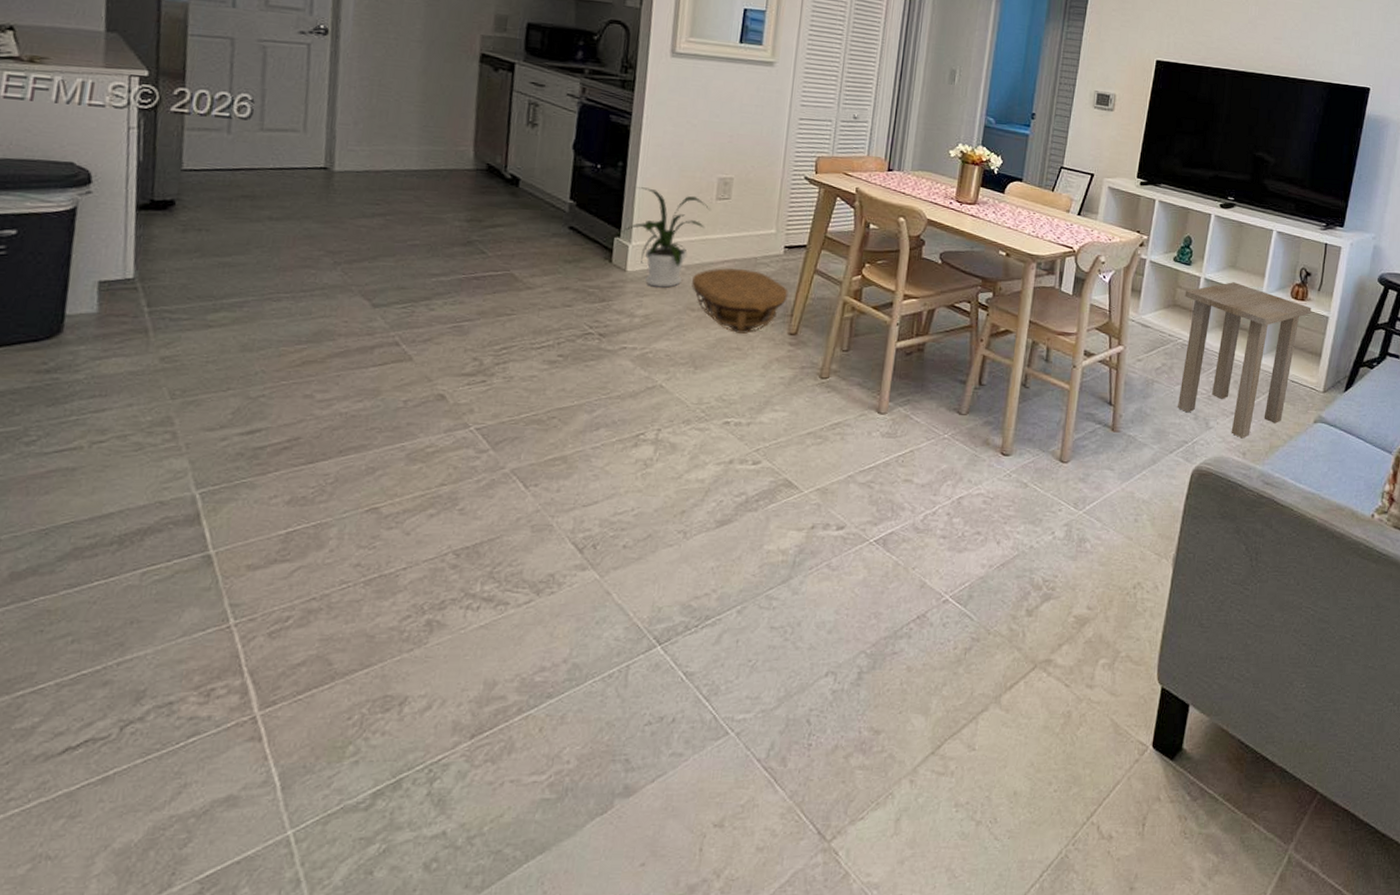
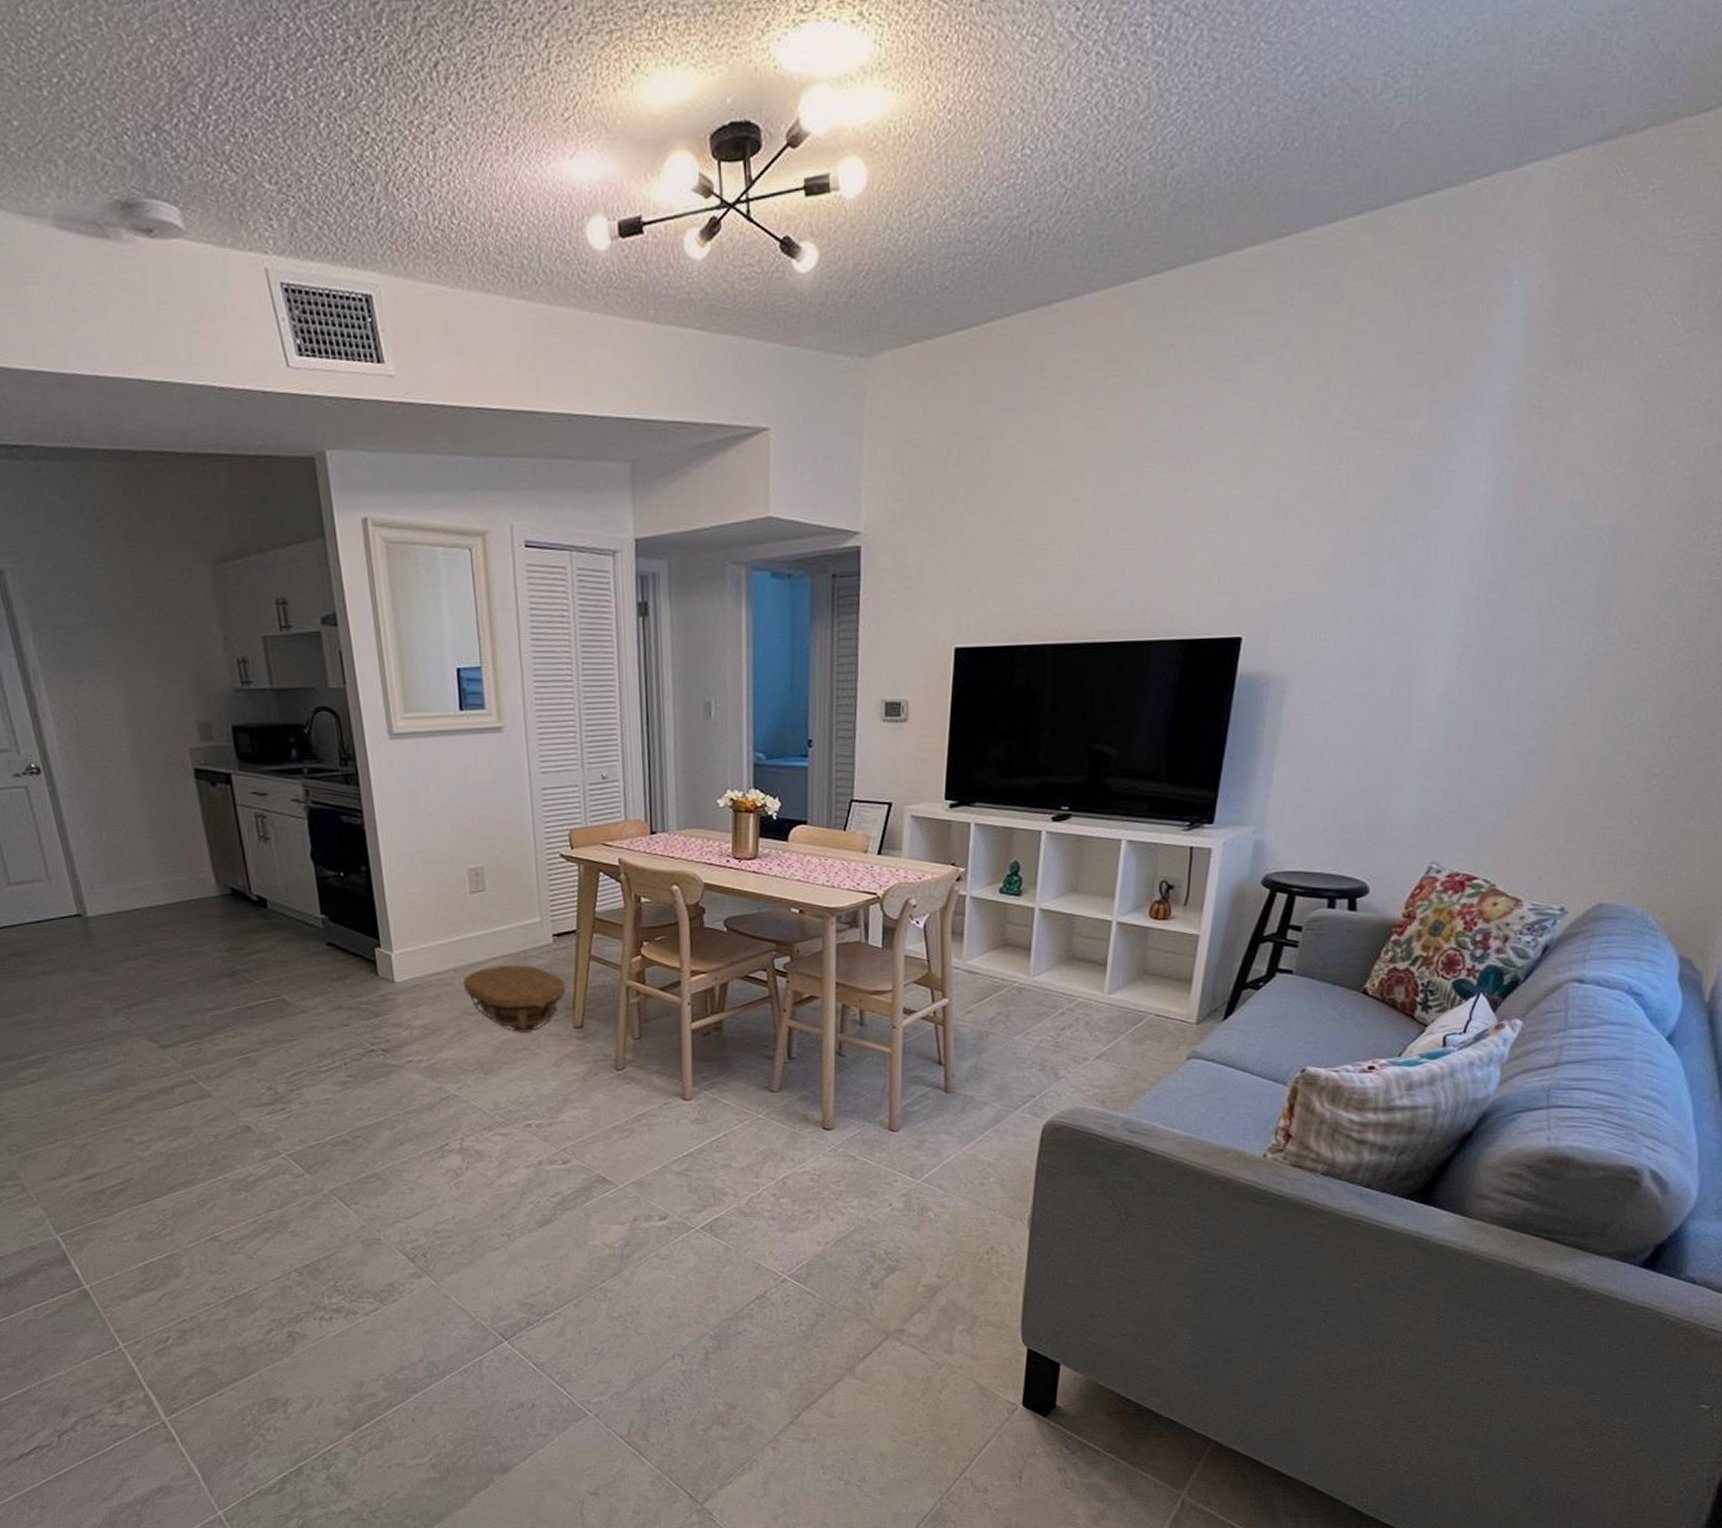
house plant: present [617,187,710,288] -> none [377,890,467,995]
side table: present [1178,282,1312,439] -> none [1016,908,1177,1086]

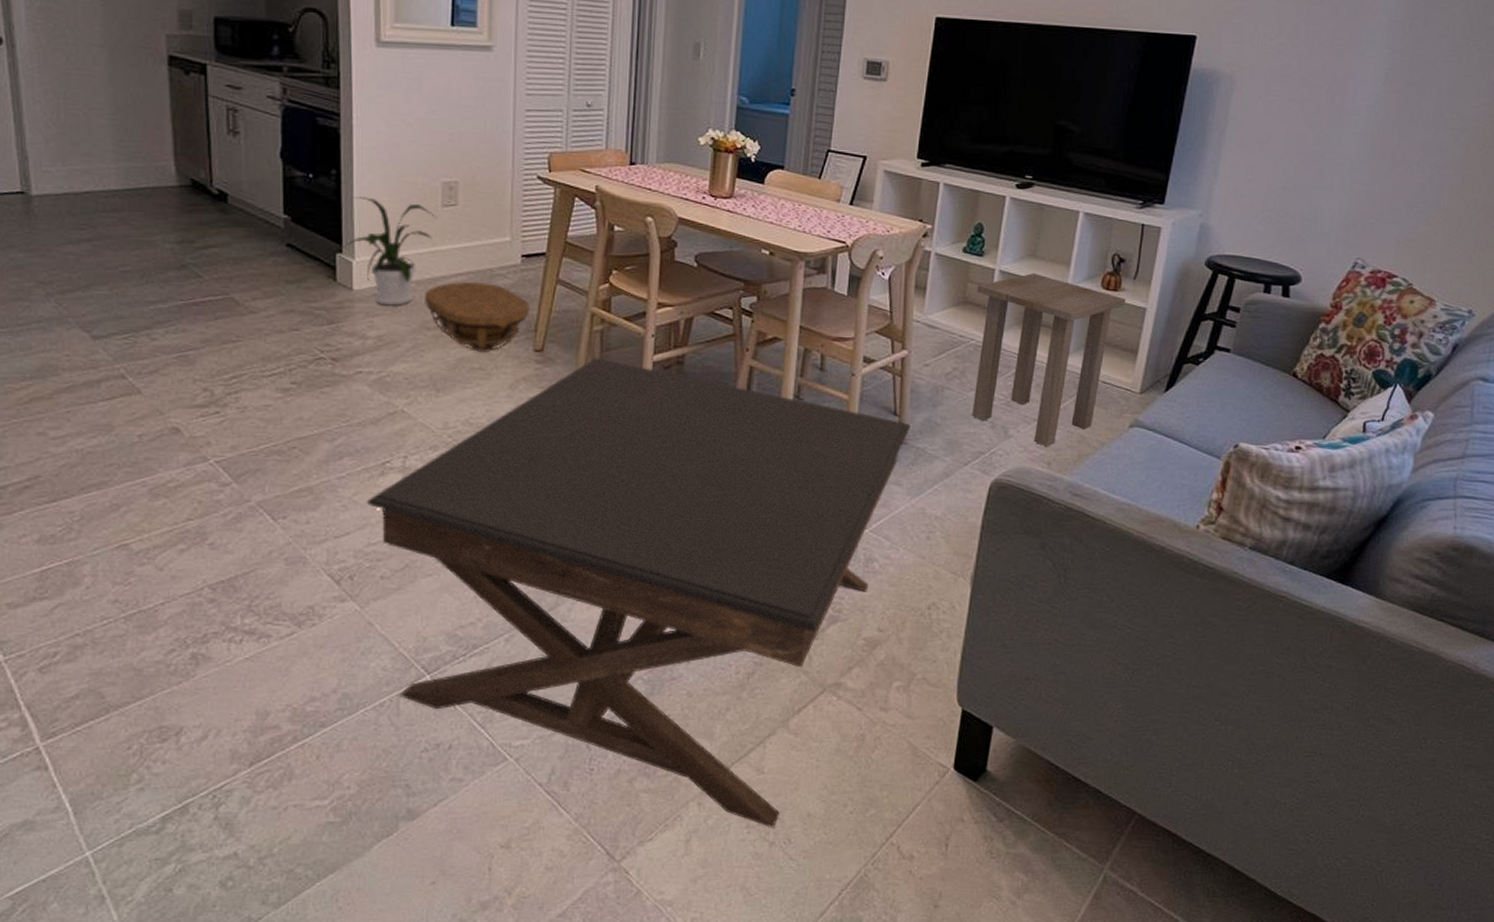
house plant: none [377,890,467,995] -> present [339,196,436,306]
coffee table: none [430,1029,956,1468] -> present [366,357,910,828]
side table: none [1016,908,1177,1086] -> present [972,273,1126,447]

